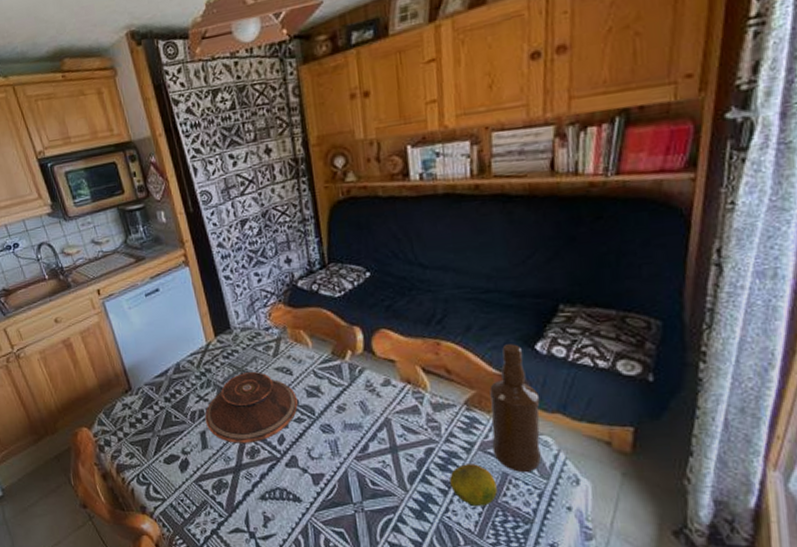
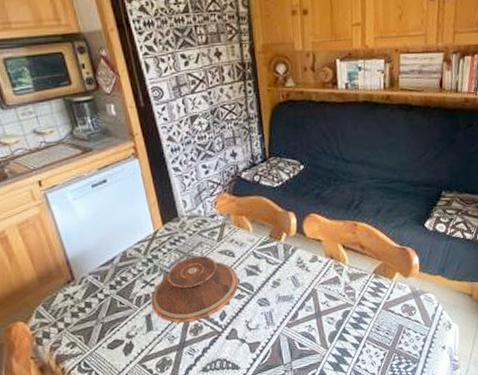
fruit: present [450,464,497,506] -> none [361,320,395,355]
bottle: present [489,344,541,473] -> none [392,223,427,324]

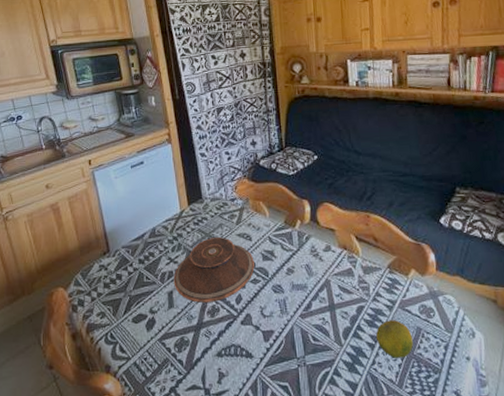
fruit: none [361,320,395,355] -> present [376,320,413,358]

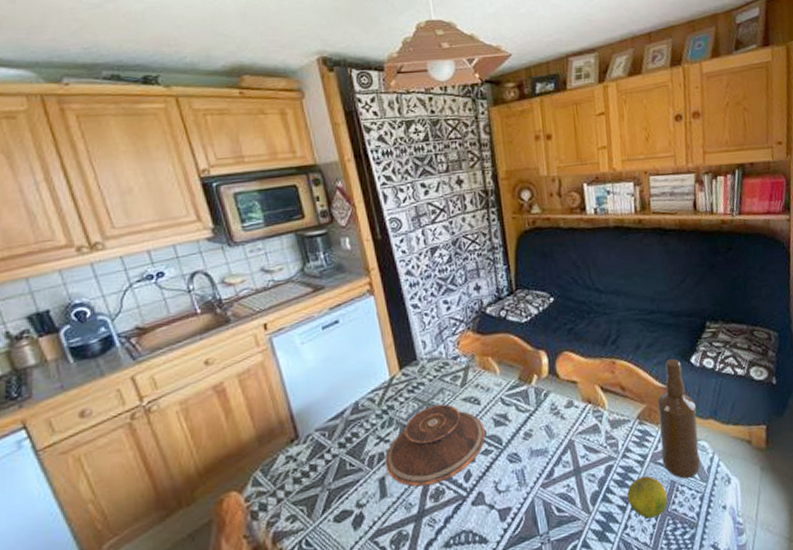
bottle: none [407,218,446,328] -> present [657,358,701,479]

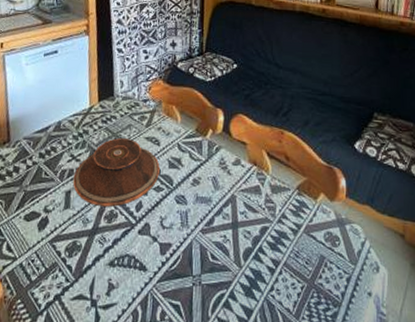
fruit: present [627,475,668,519] -> none [278,245,315,287]
bottle: present [657,358,701,479] -> none [315,140,355,258]

